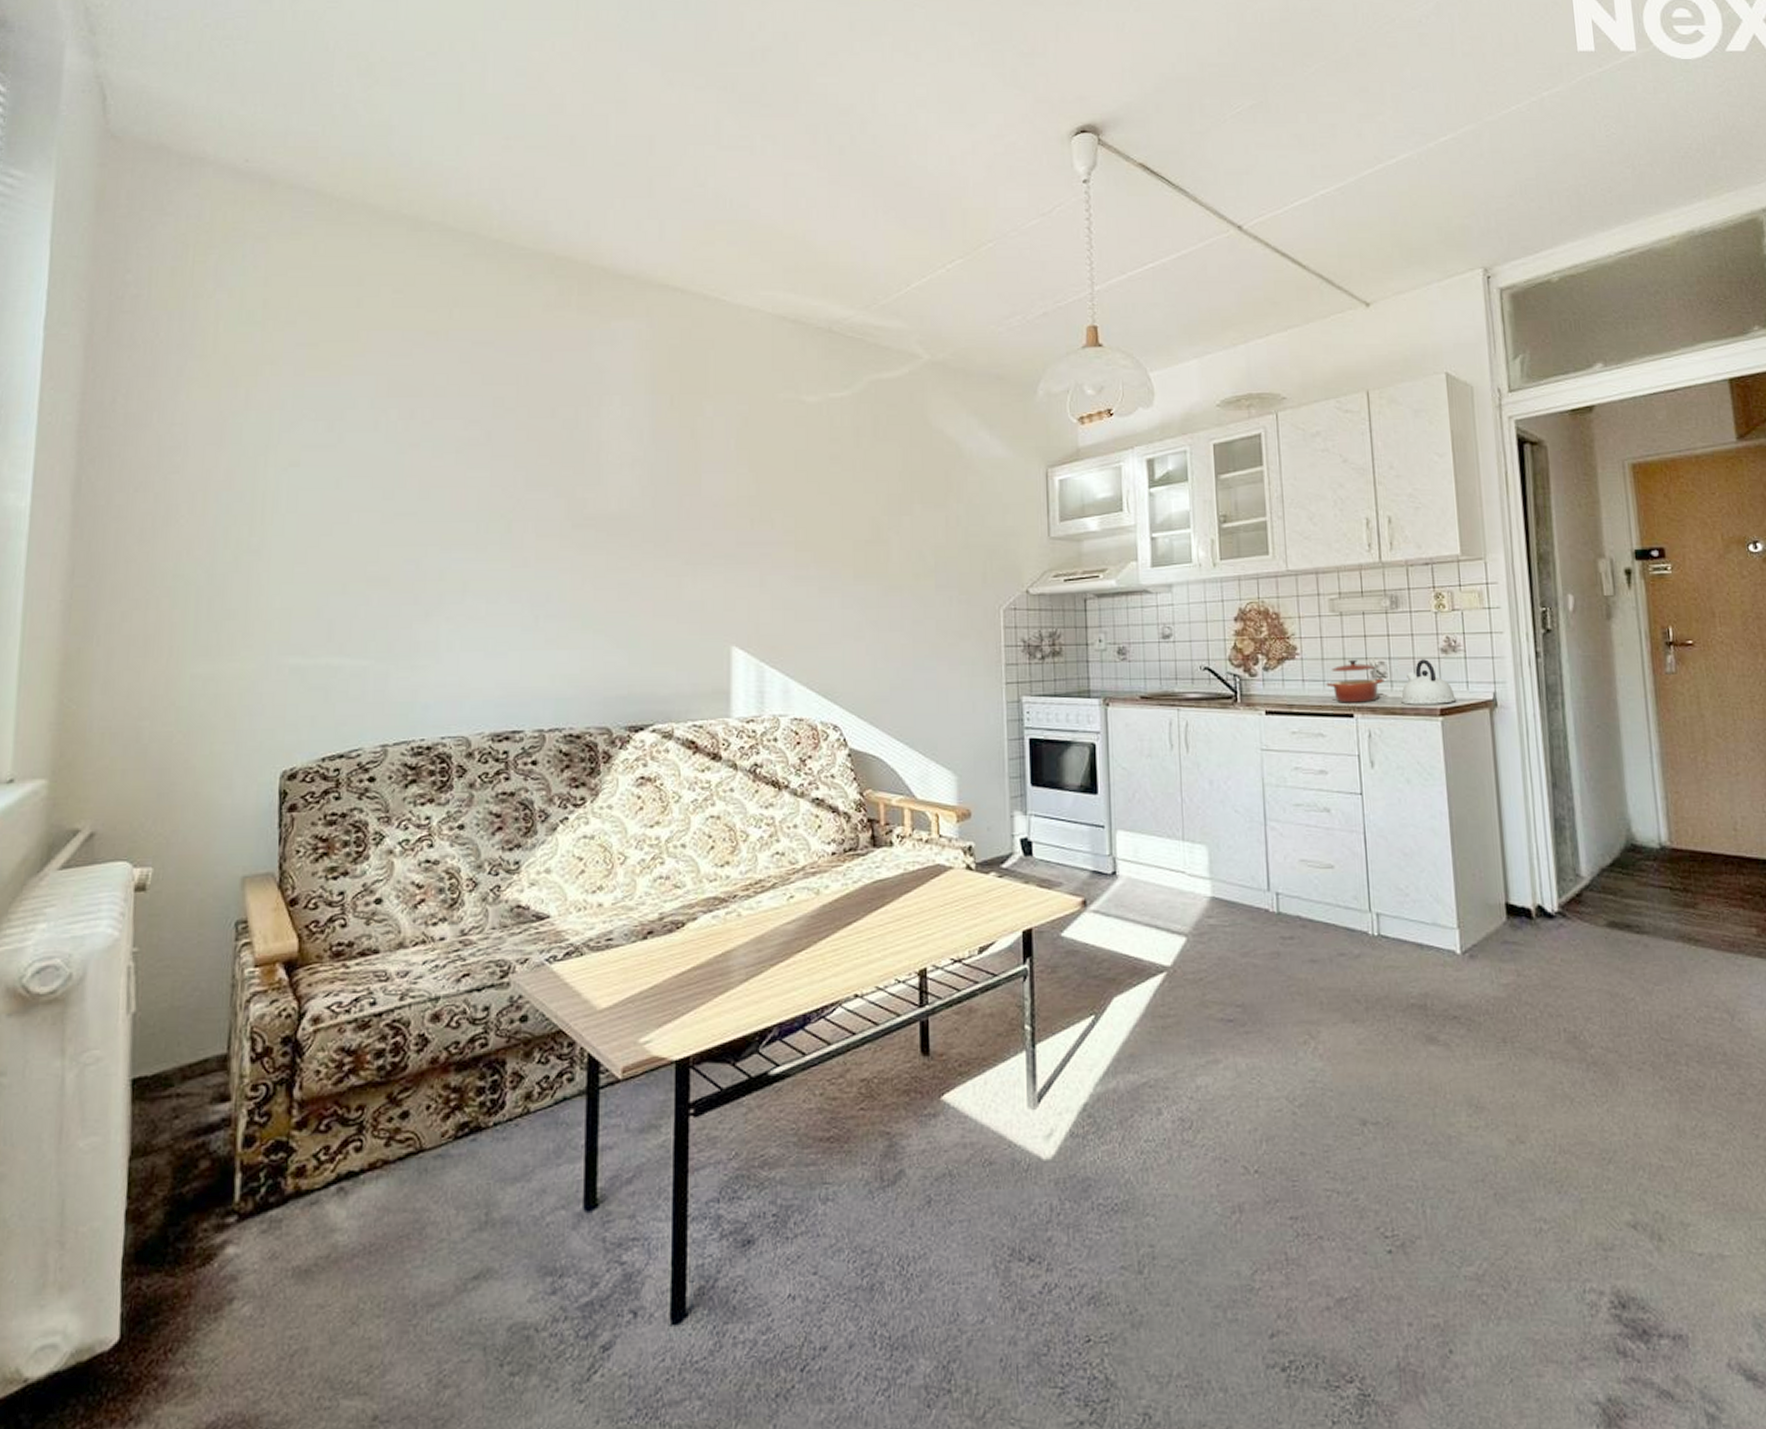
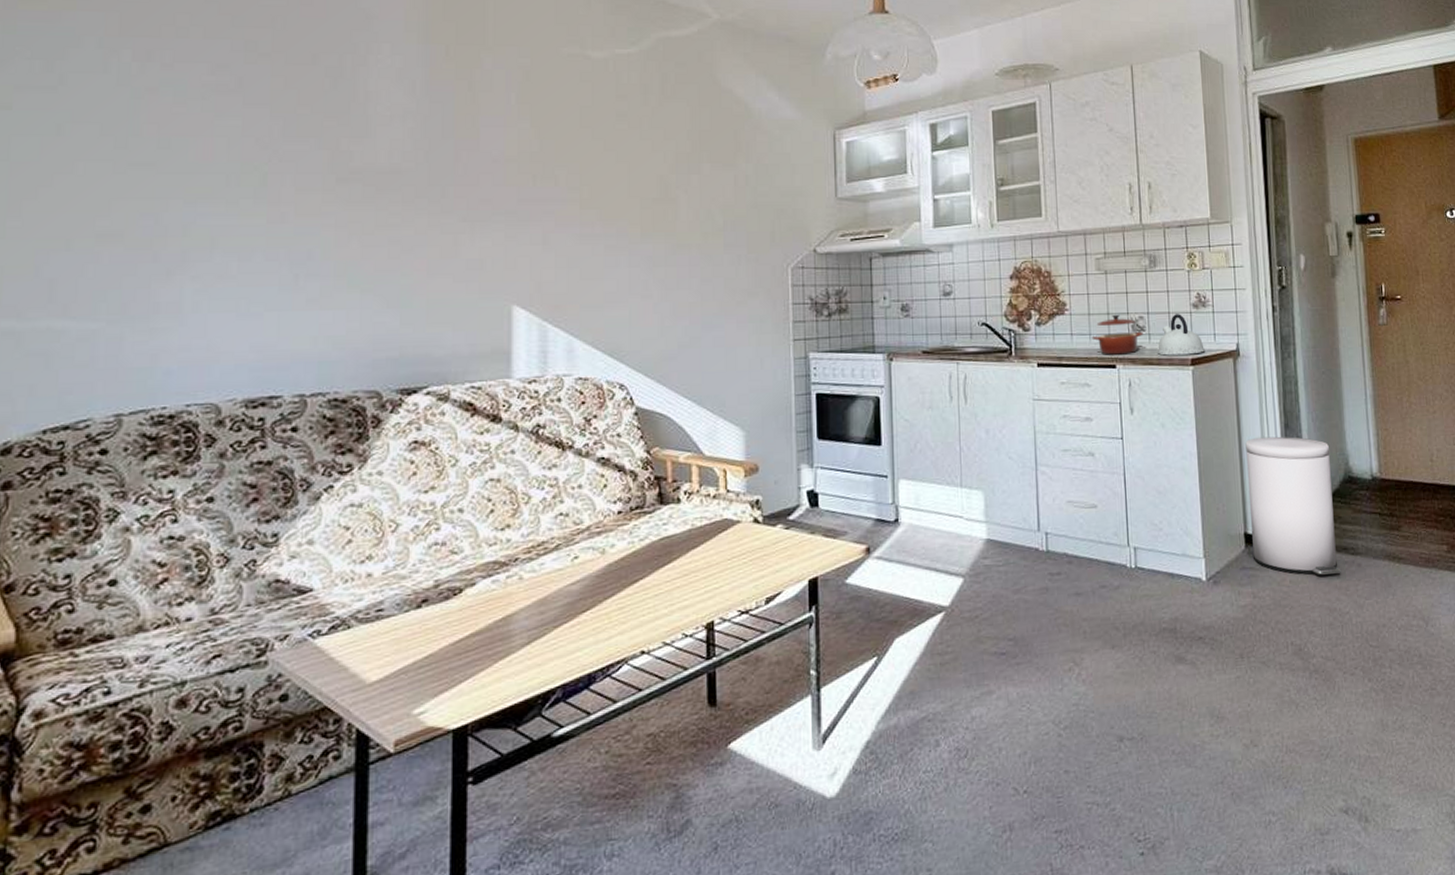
pedal bin: none [1505,796,1625,954] -> present [1245,436,1342,575]

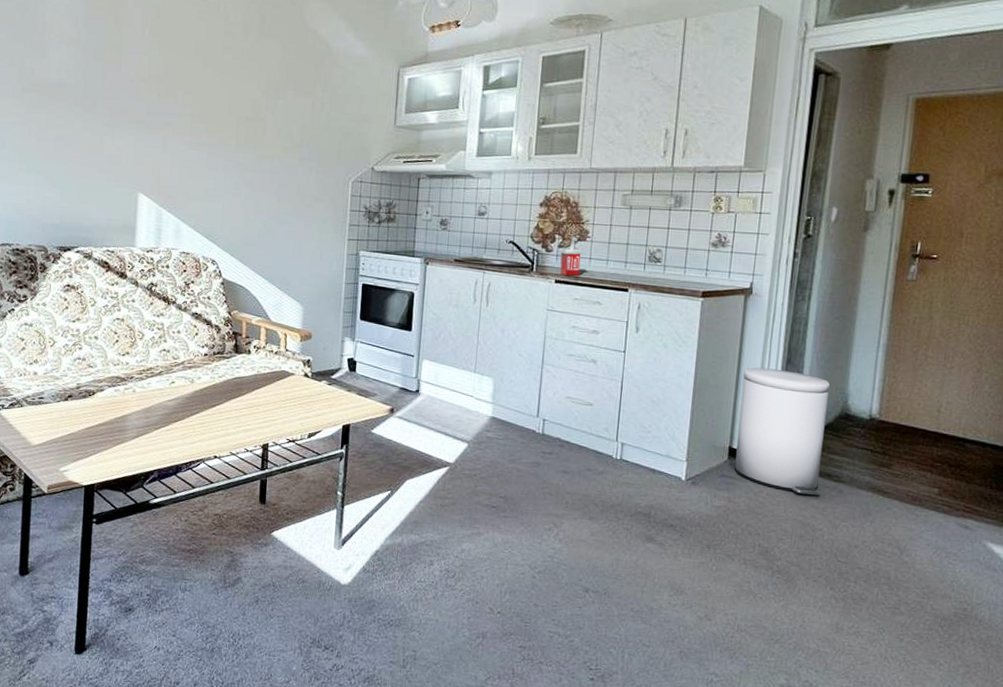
soap dispenser: none [1037,311,1063,357] -> present [559,236,583,276]
saucepan: present [1092,314,1143,355] -> none [609,245,659,281]
kettle: present [1158,314,1206,356] -> none [670,250,718,288]

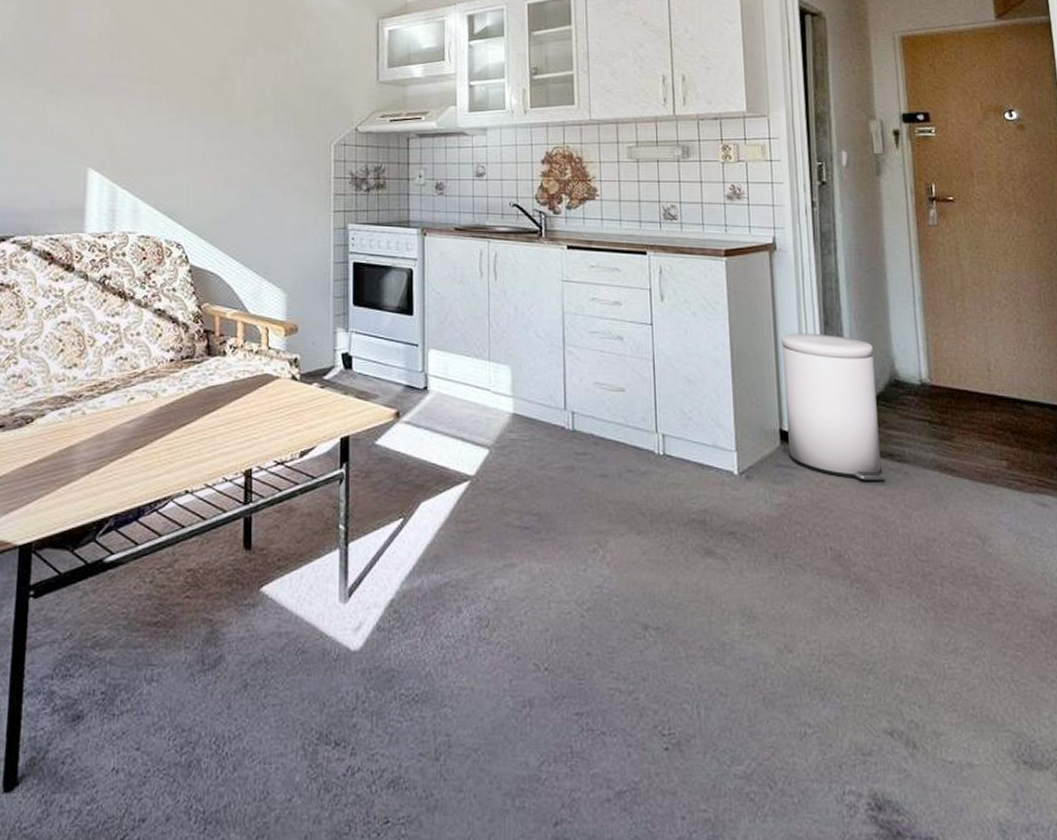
soap dispenser: present [559,236,583,276] -> none [568,195,594,241]

